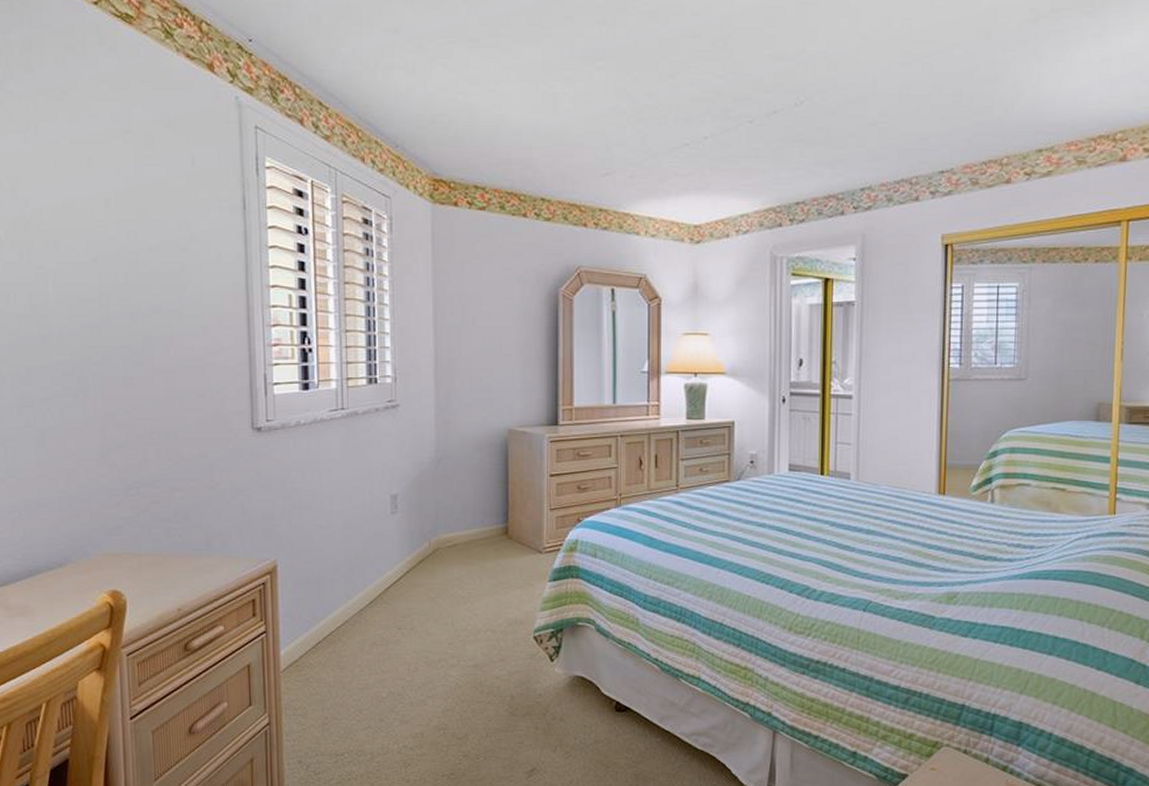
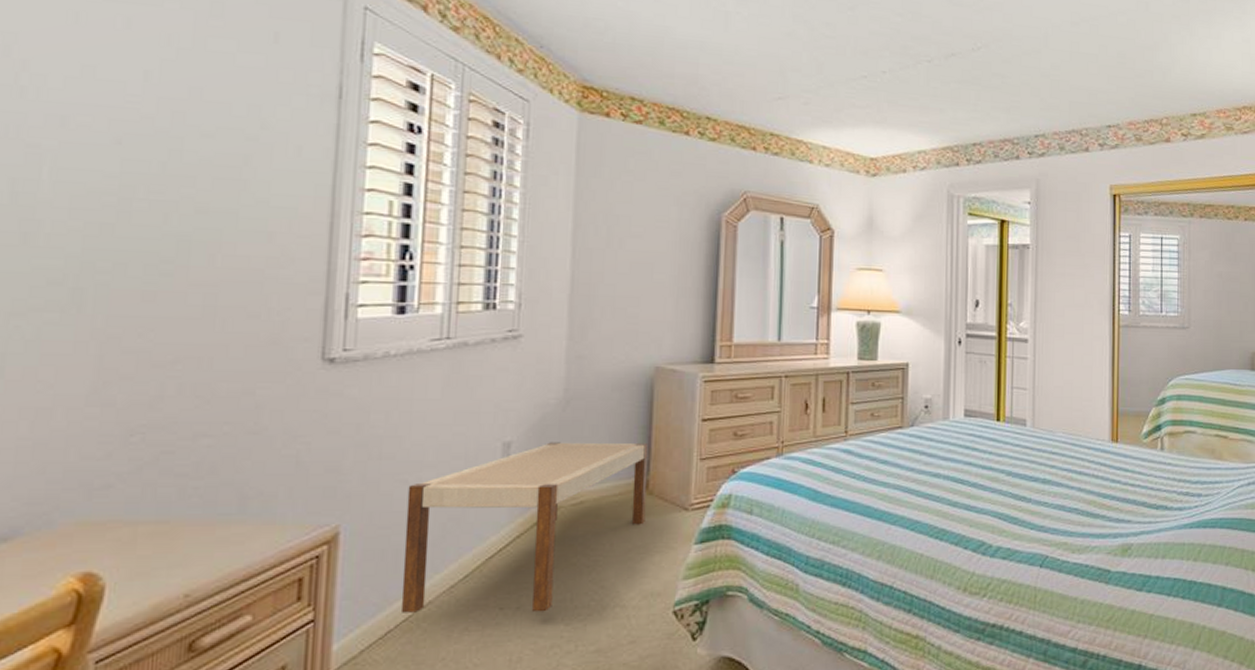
bench: none [323,495,507,633] -> present [400,442,649,613]

